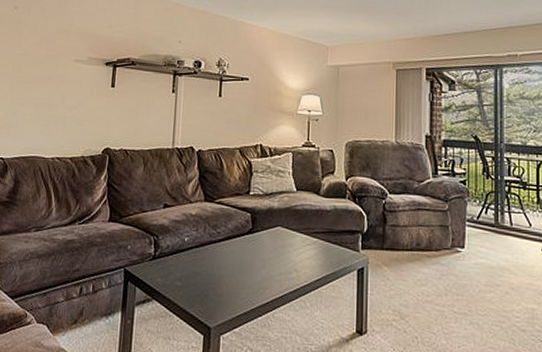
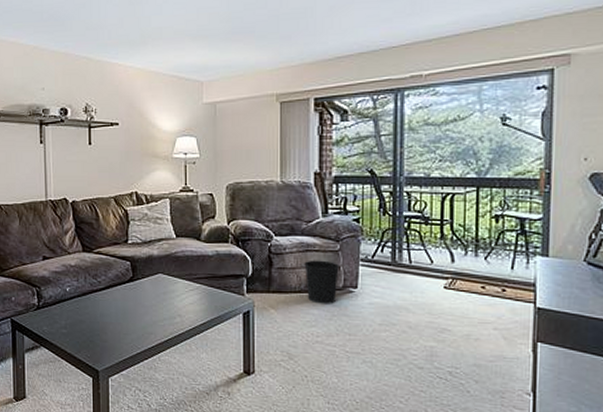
wastebasket: none [416,218,448,264] -> present [304,260,339,304]

